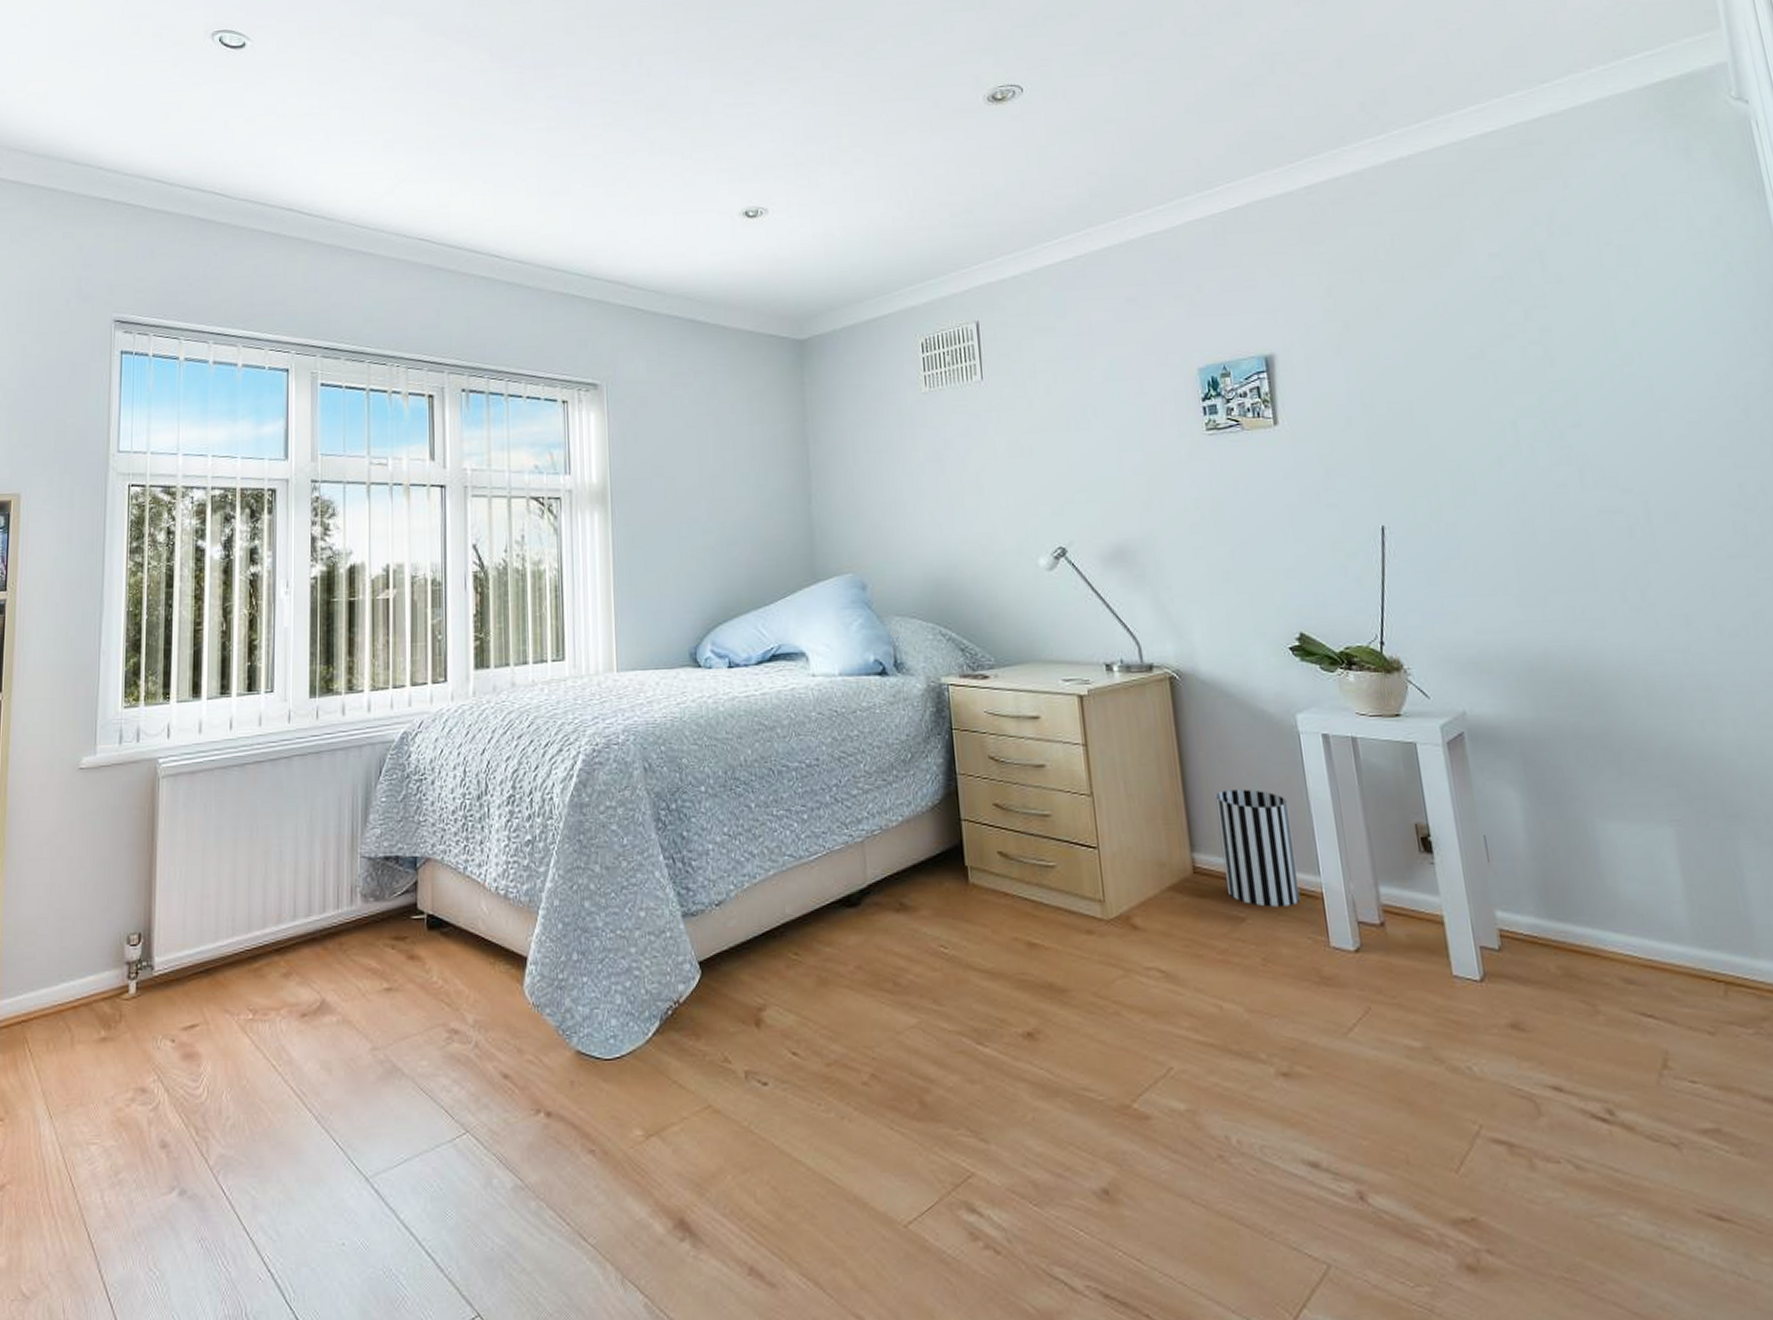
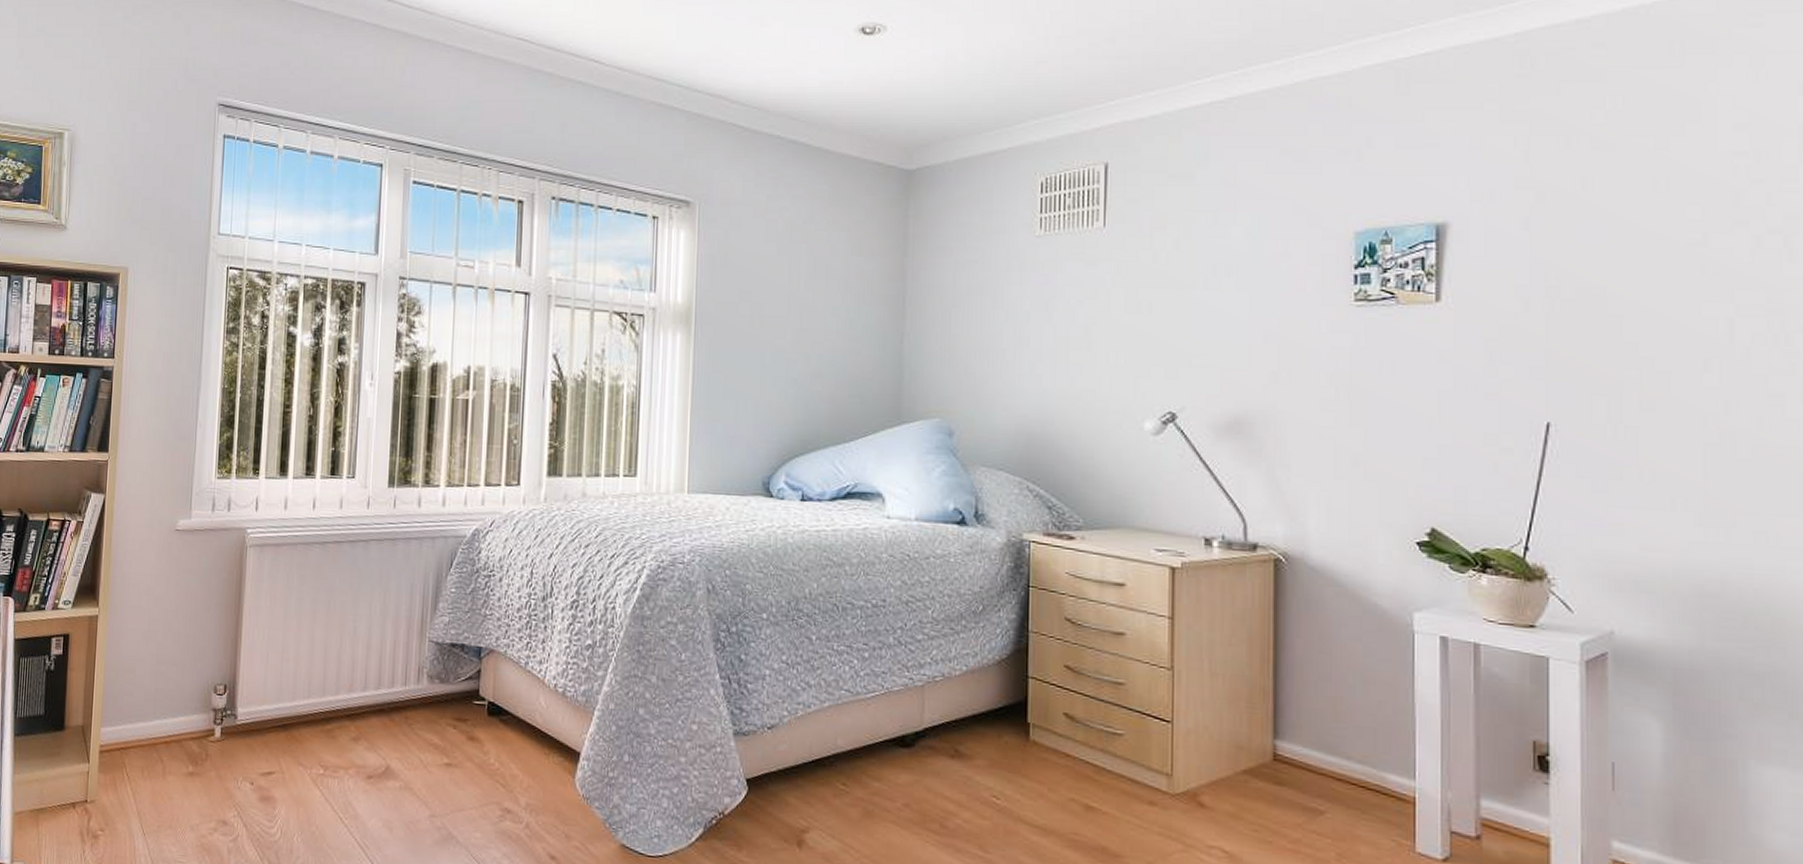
wastebasket: present [1215,789,1301,907] -> none [1308,681,1390,807]

